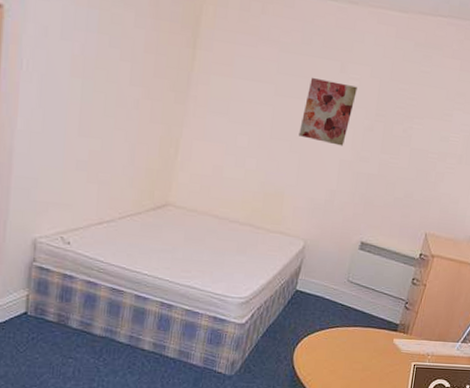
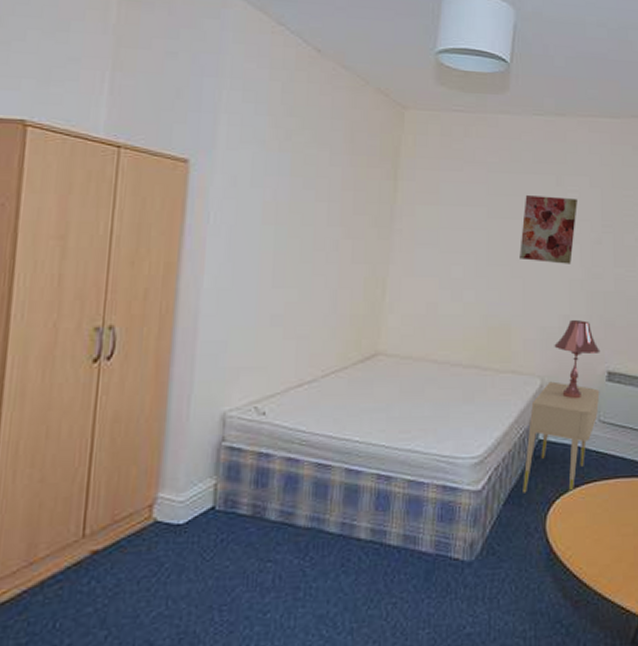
nightstand: none [278,244,352,334] -> present [523,381,600,493]
table lamp: none [319,195,358,262] -> present [554,320,601,399]

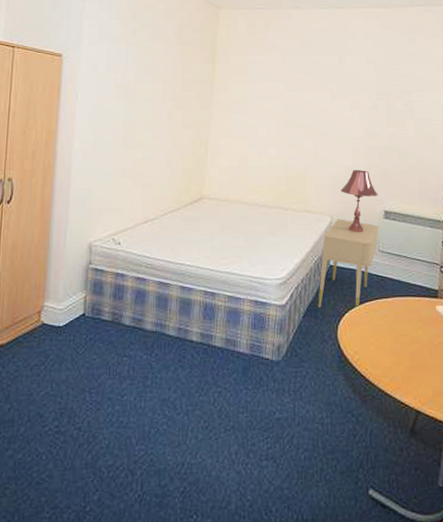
wall art: present [519,196,578,264] -> none [311,72,356,126]

